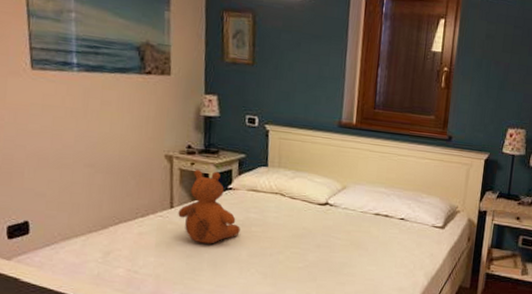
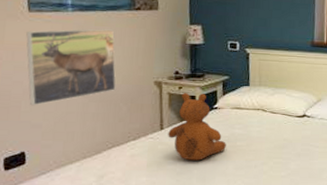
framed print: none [29,90,124,173] -> present [26,29,116,106]

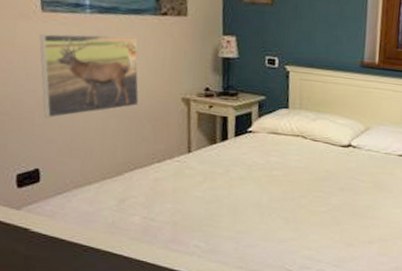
teddy bear: present [168,92,226,161] -> none [196,112,261,189]

